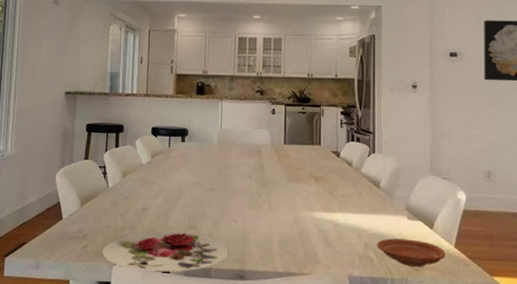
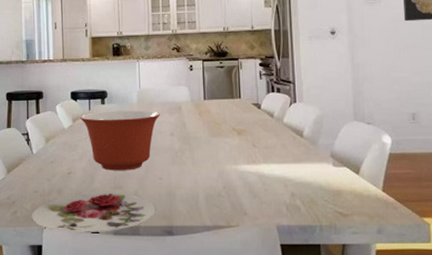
mixing bowl: none [158,149,239,211] -> present [79,110,160,171]
plate: present [377,238,446,267] -> none [303,186,374,213]

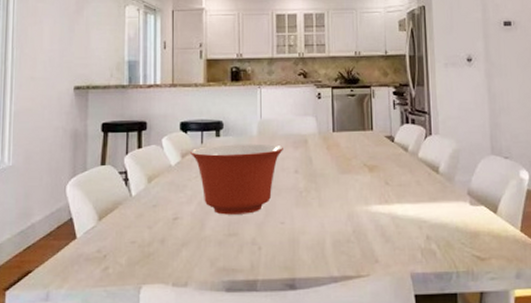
plate: present [31,193,155,233] -> none [126,241,276,292]

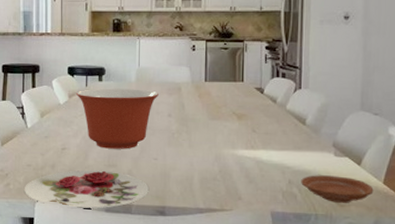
plate: none [126,241,276,292] -> present [24,170,149,209]
plate: none [439,227,512,257] -> present [301,175,374,203]

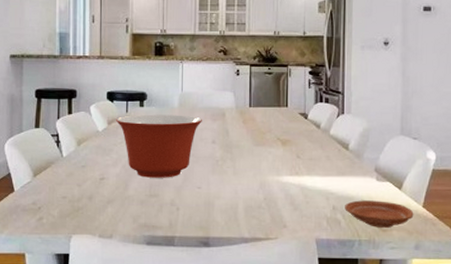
plate: present [24,170,149,209] -> none [58,201,192,243]

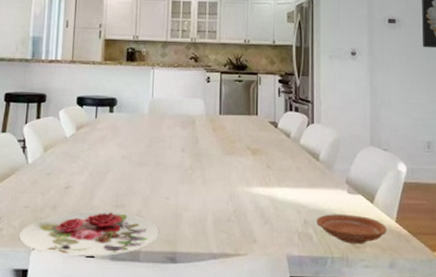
plate: none [58,201,192,243] -> present [18,211,159,258]
mixing bowl: present [115,114,202,178] -> none [84,120,172,188]

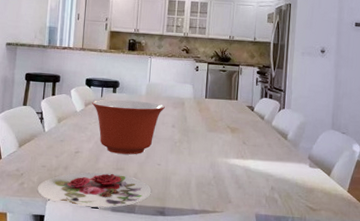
mixing bowl: none [84,120,172,188] -> present [91,99,165,155]
plate: present [316,214,387,244] -> none [281,183,340,208]

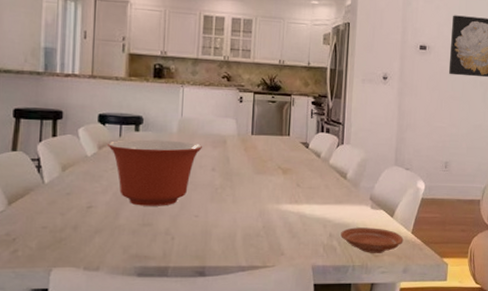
plate: present [37,172,151,208] -> none [36,230,188,275]
plate: none [281,183,340,208] -> present [341,227,404,253]

